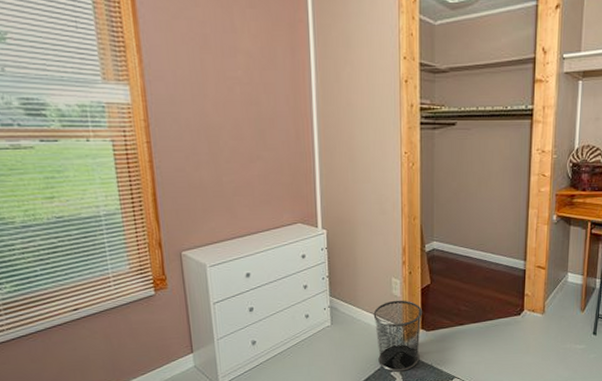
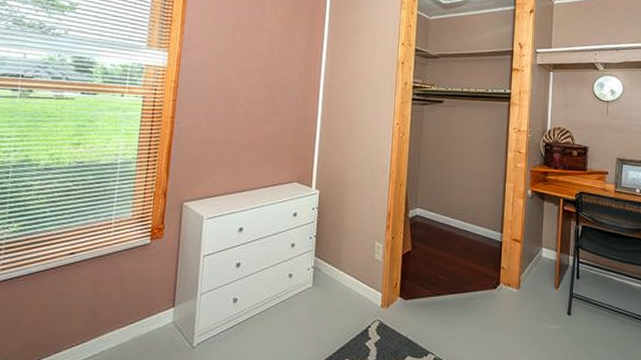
waste bin: present [373,300,423,372] -> none [354,265,403,342]

